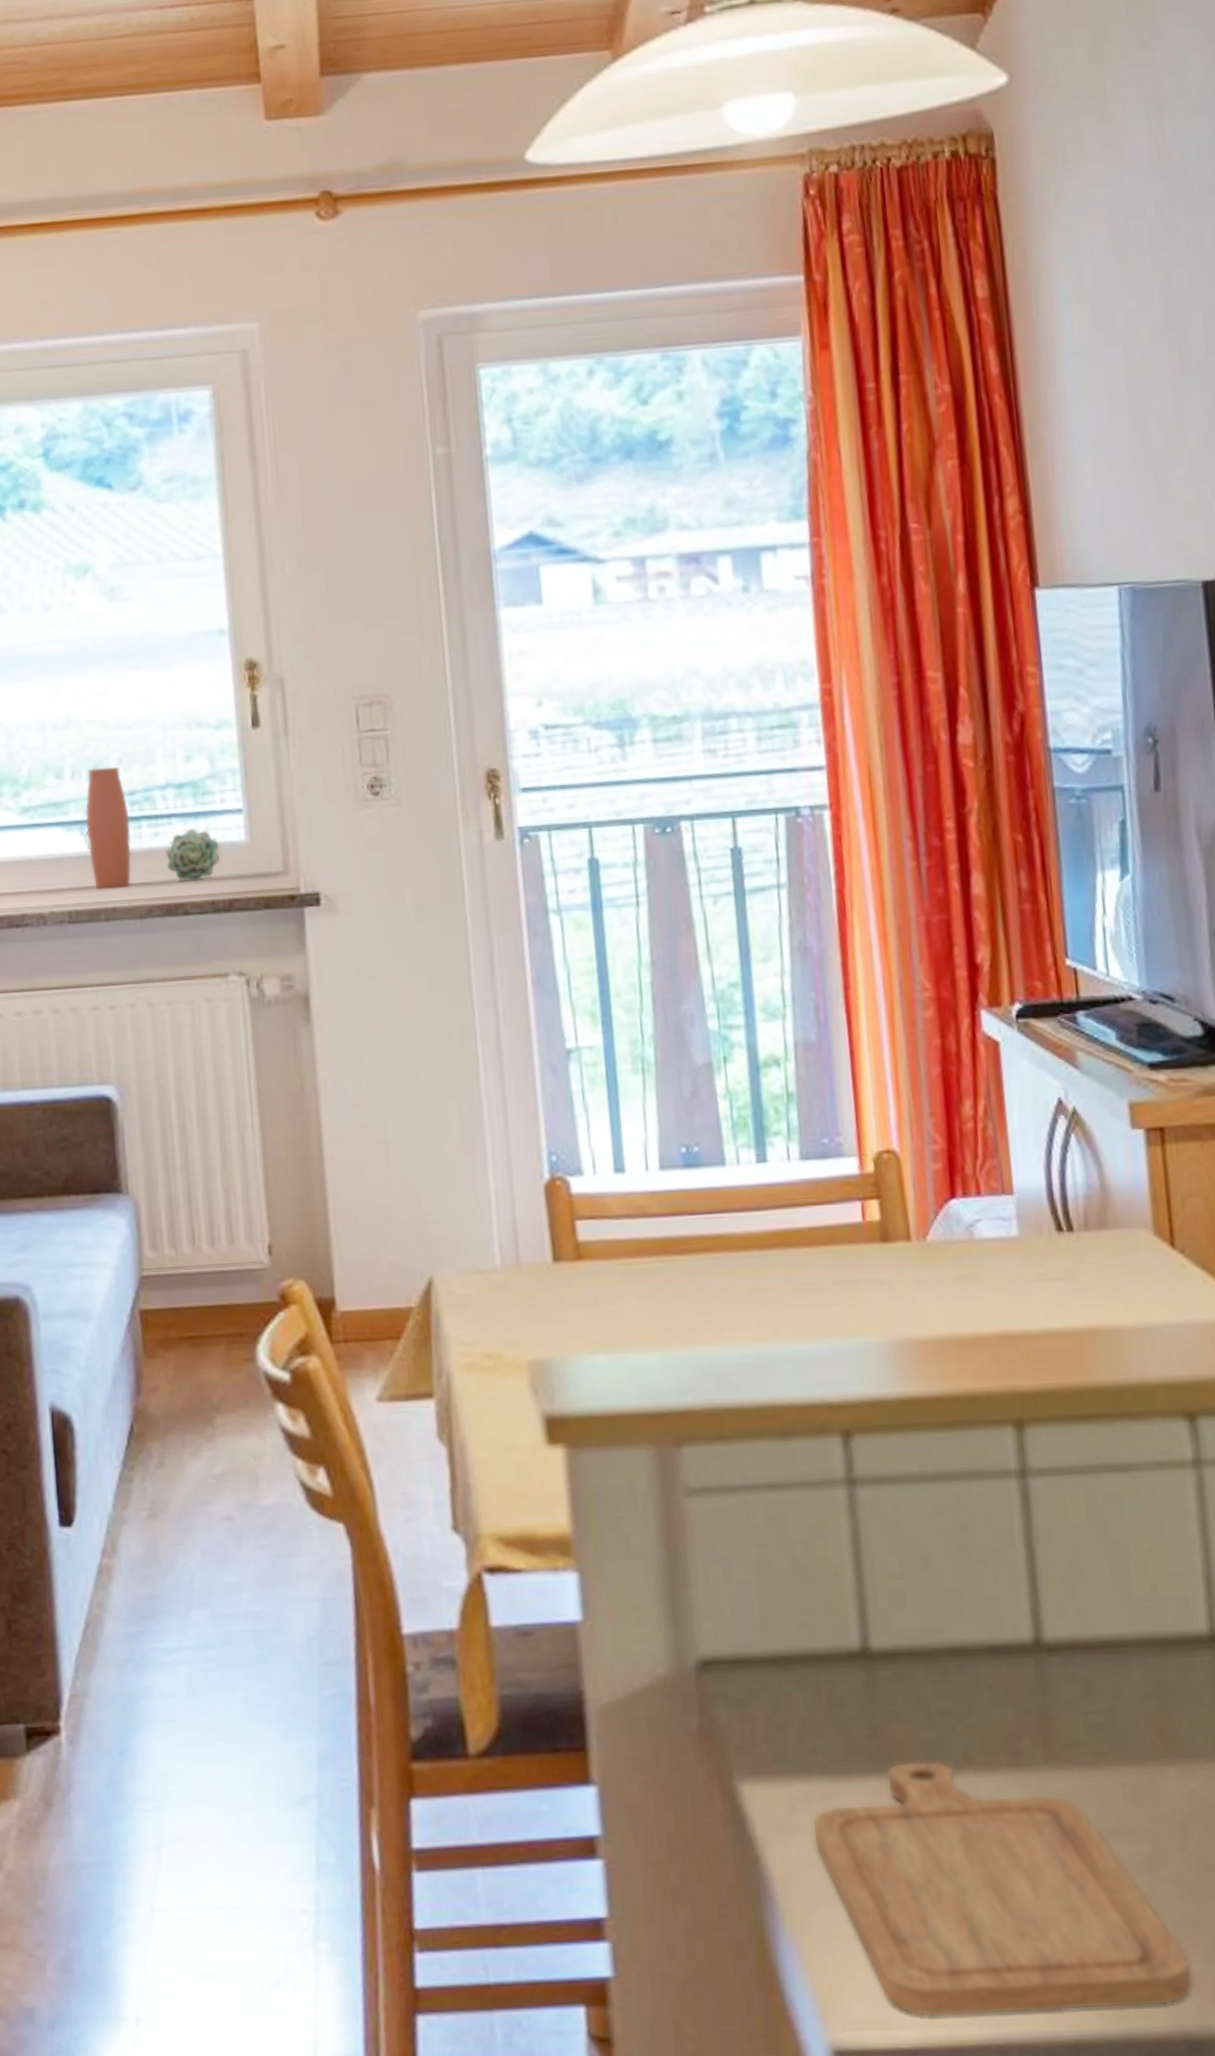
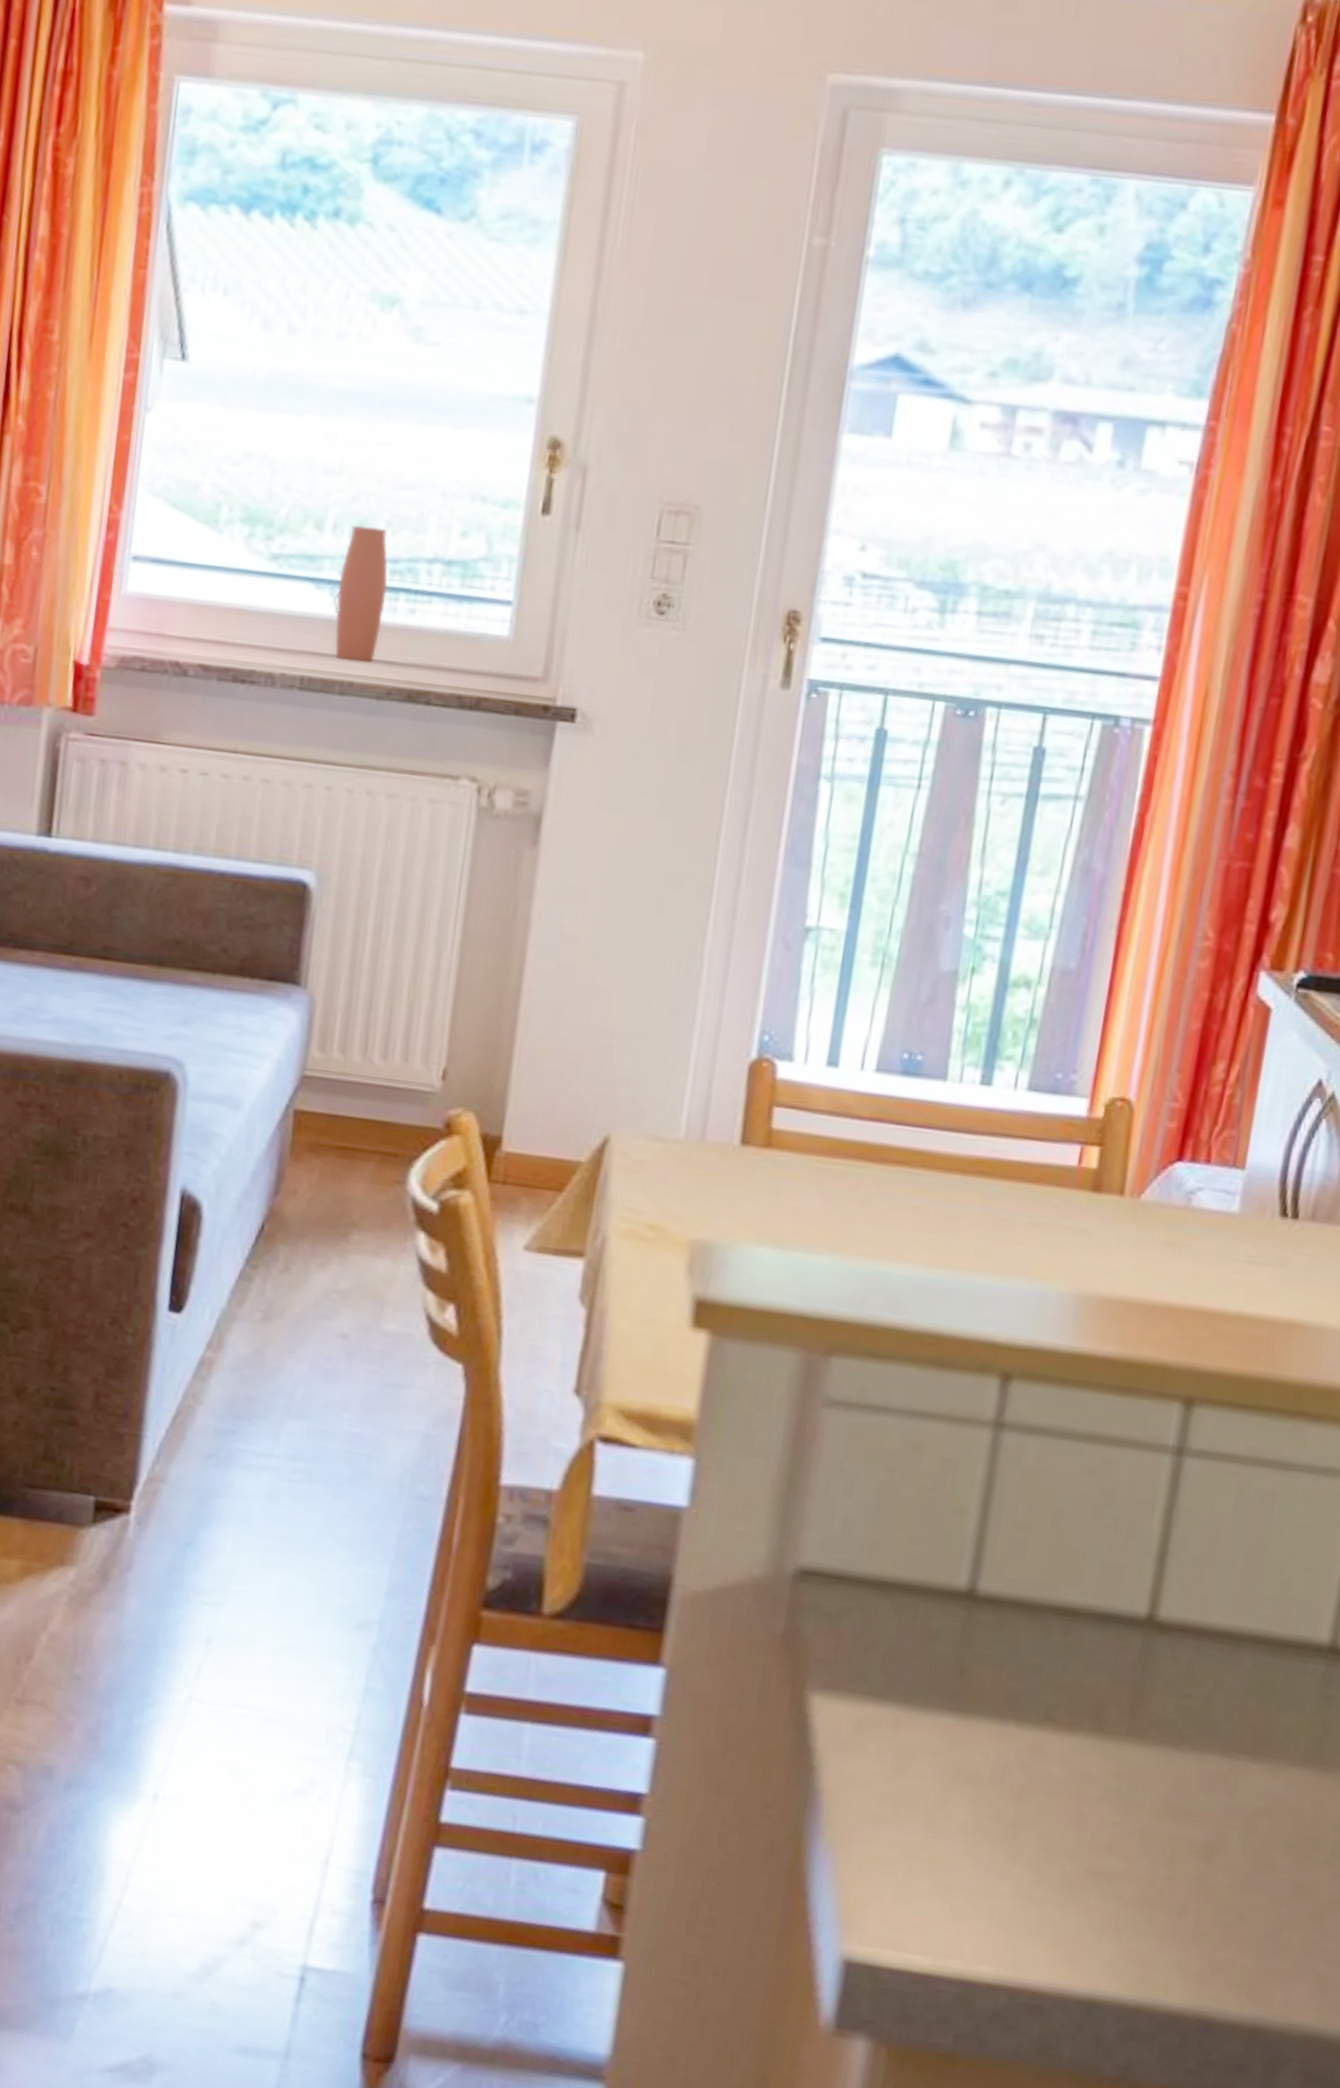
succulent plant: present [165,828,221,882] -> none [417,611,480,672]
chopping board: present [812,1760,1192,2016] -> none [872,1705,1223,1983]

